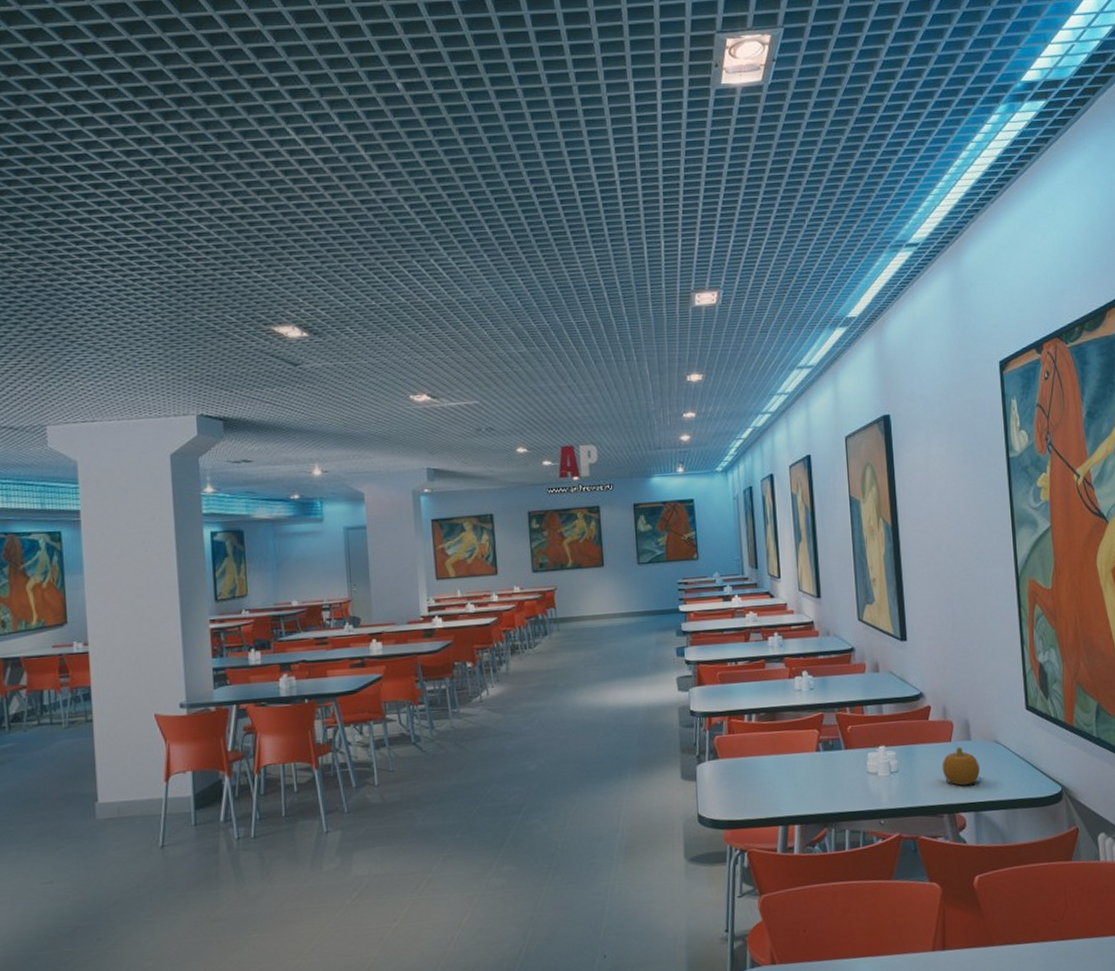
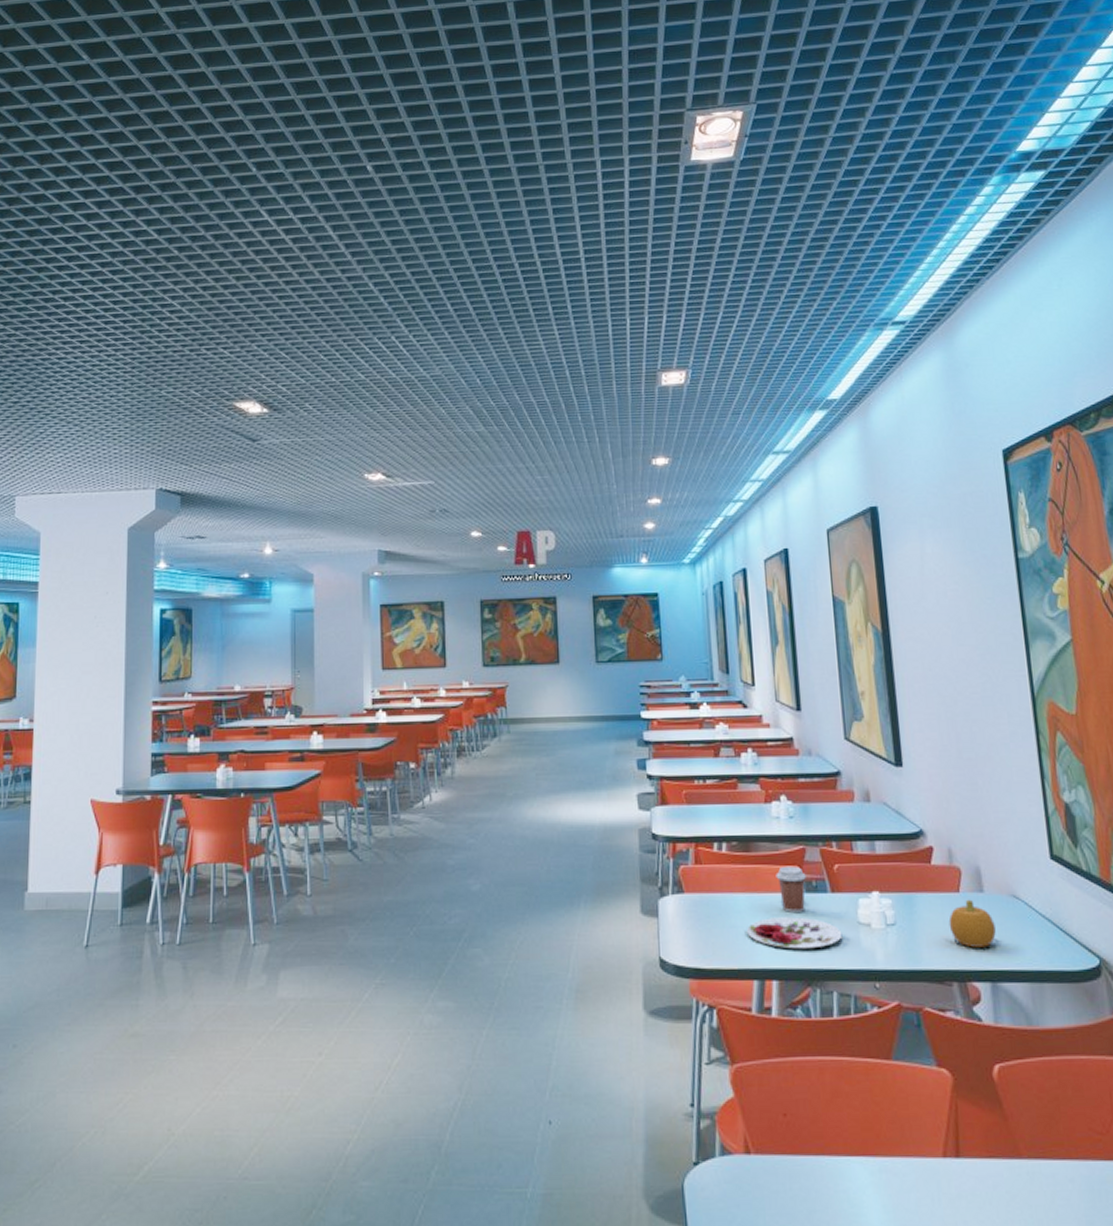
plate: none [773,771,854,798] -> present [747,917,843,949]
coffee cup: none [798,729,824,769] -> present [776,865,806,914]

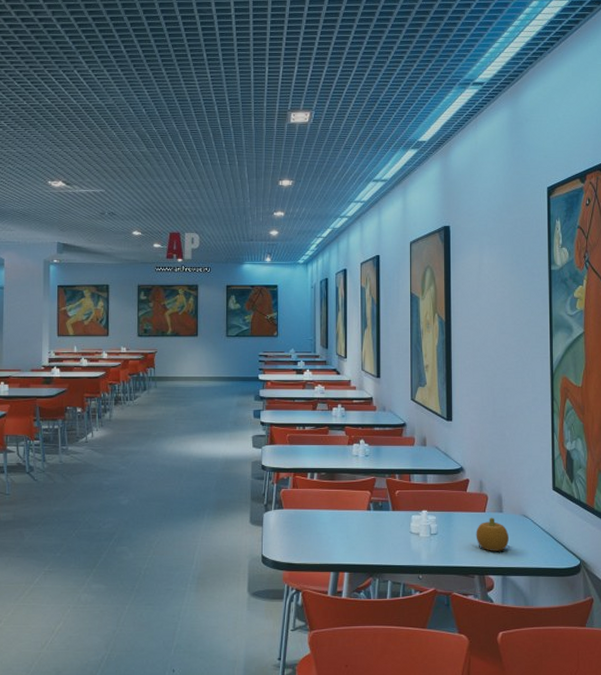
plate: present [747,917,843,949] -> none [328,527,398,551]
coffee cup: present [776,865,806,914] -> none [352,491,375,525]

